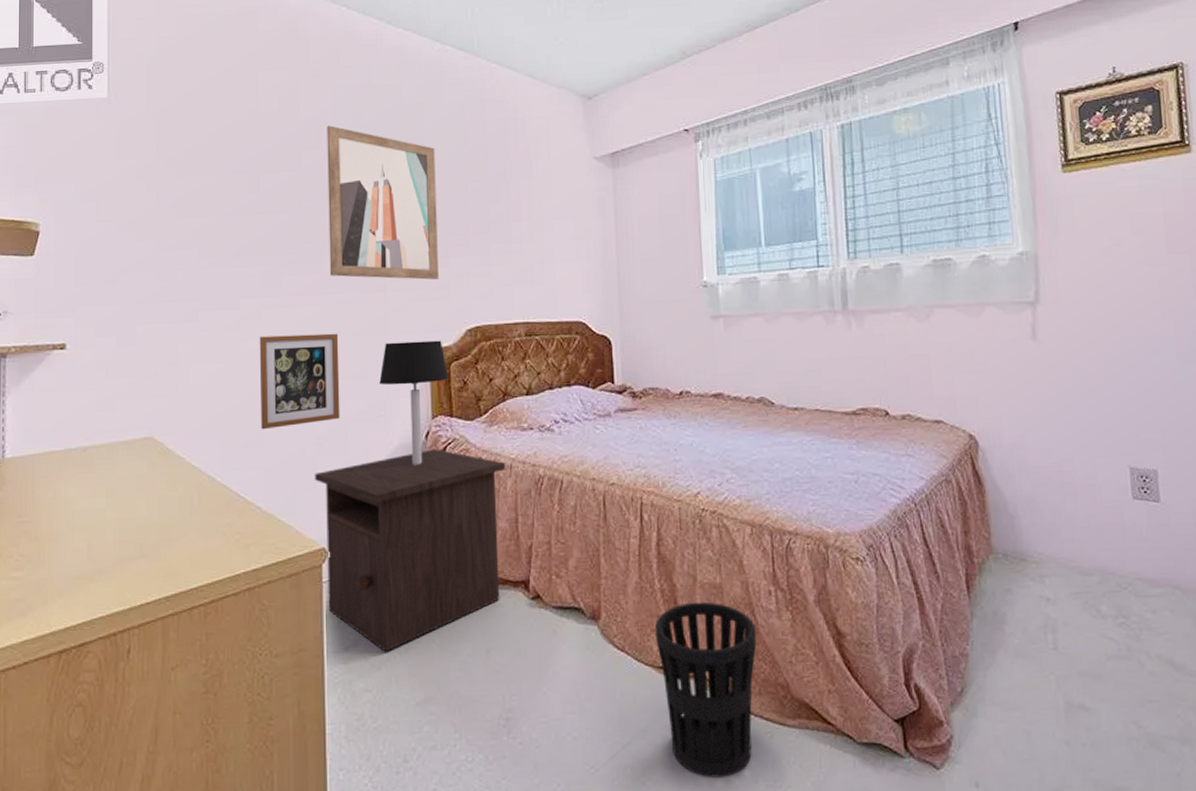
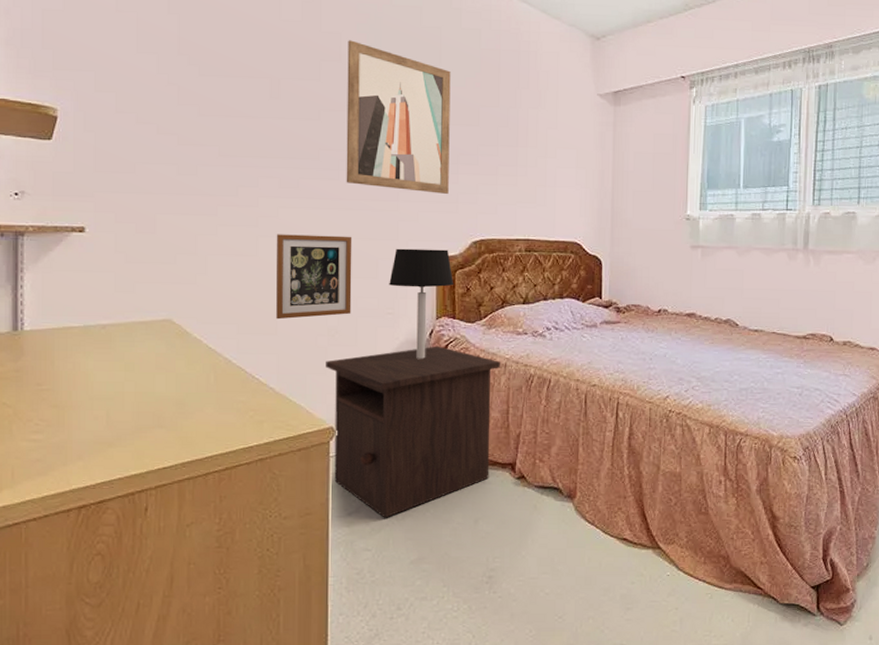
wastebasket: present [655,601,757,778] -> none [622,487,706,628]

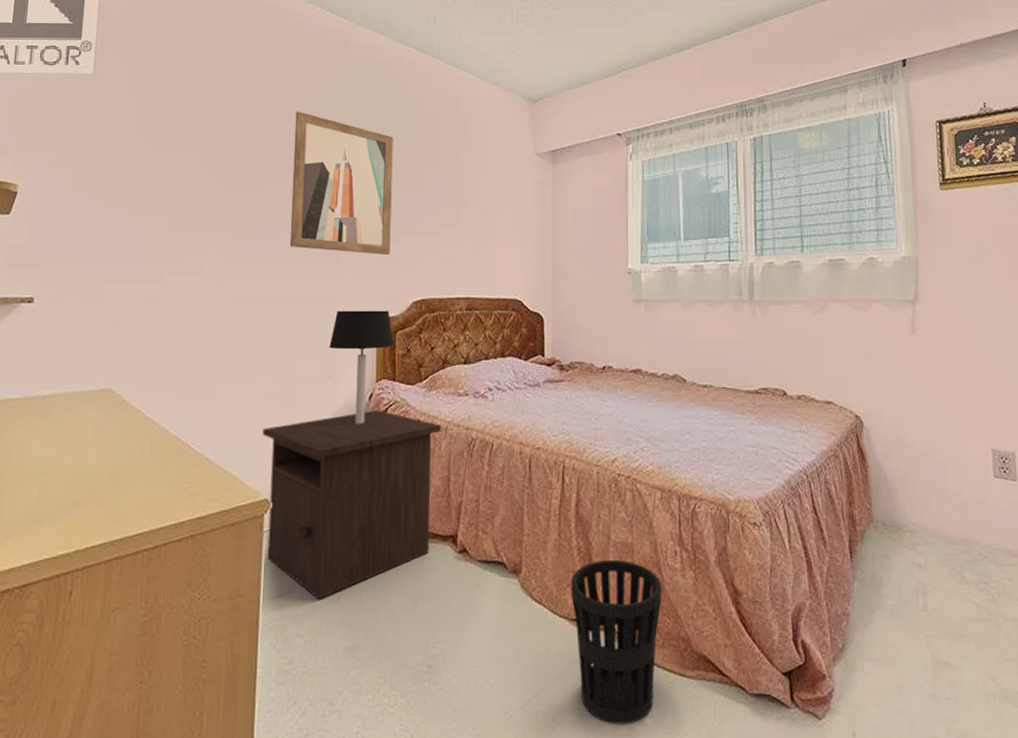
picture frame: present [276,234,352,320] -> none [215,299,294,386]
wastebasket: none [622,487,706,628] -> present [571,559,662,724]

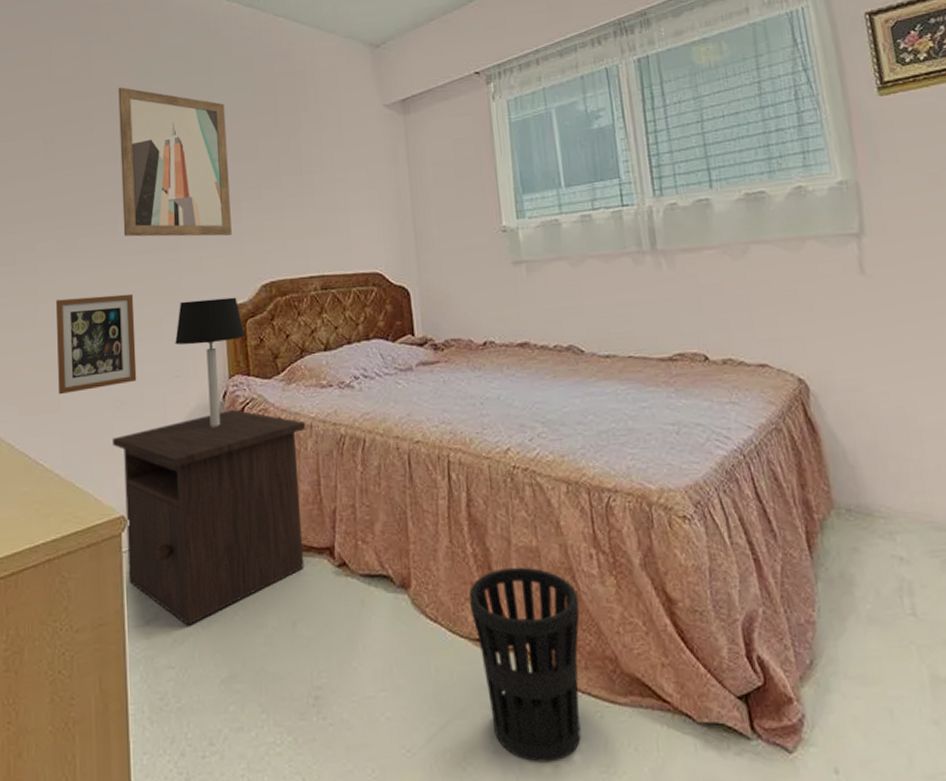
picture frame: none [215,299,294,386] -> present [55,293,137,395]

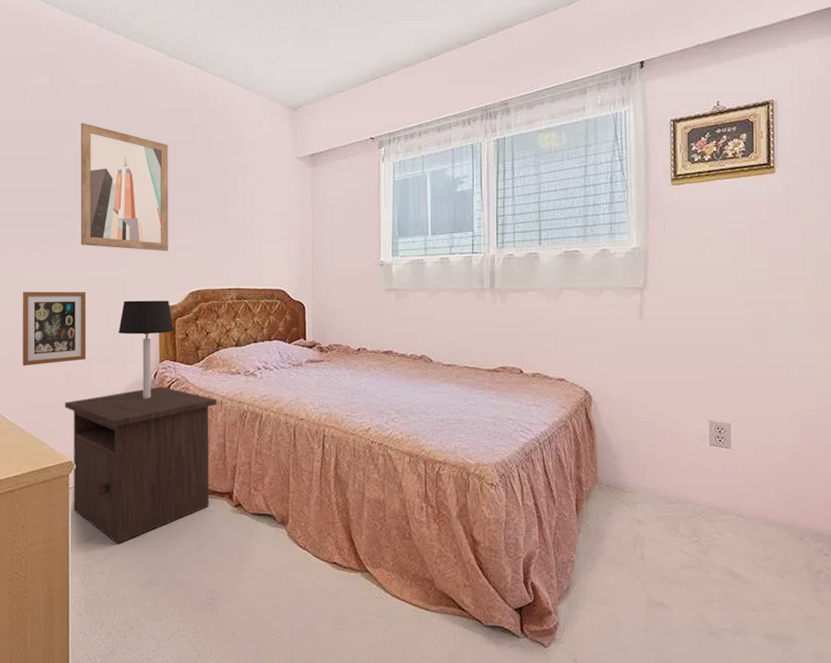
wastebasket: present [469,567,581,763] -> none [331,513,410,648]

